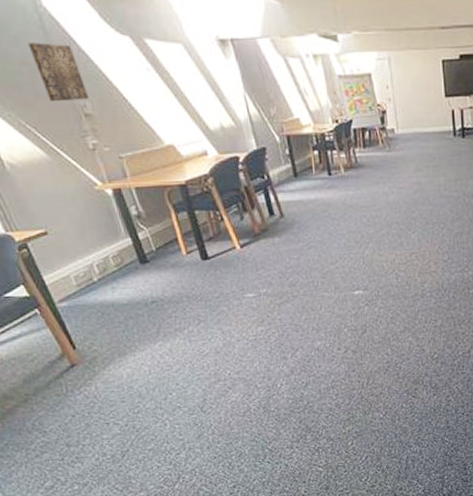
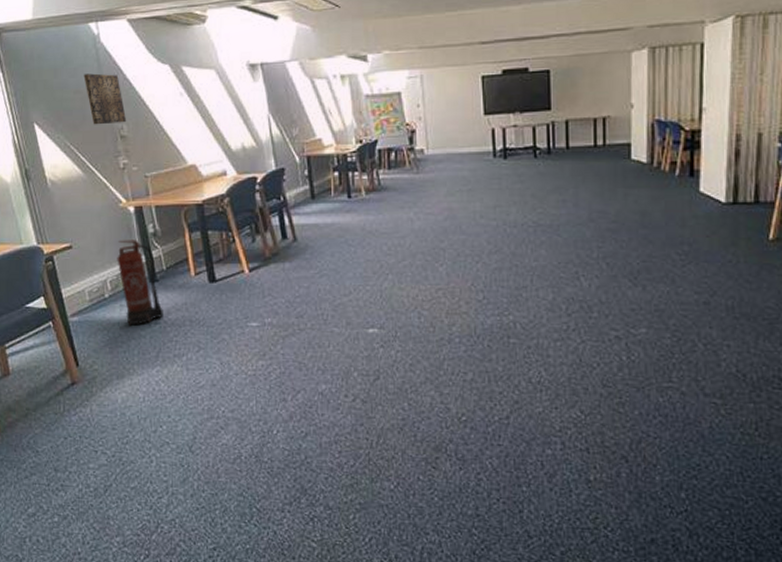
fire extinguisher: none [100,222,159,307] -> present [117,240,163,327]

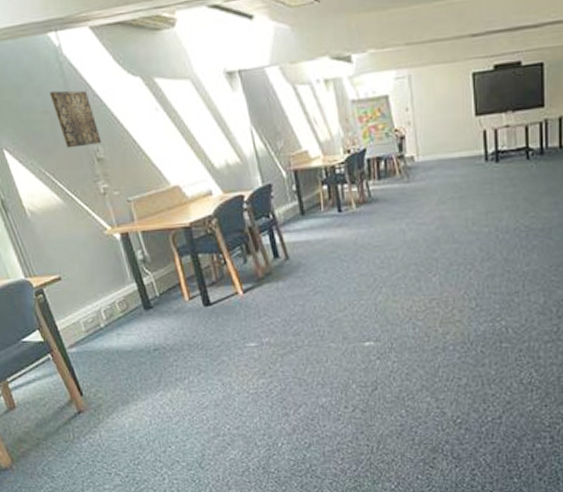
fire extinguisher: present [117,240,163,327] -> none [108,267,161,355]

